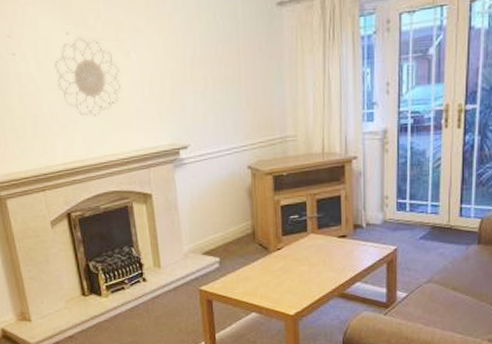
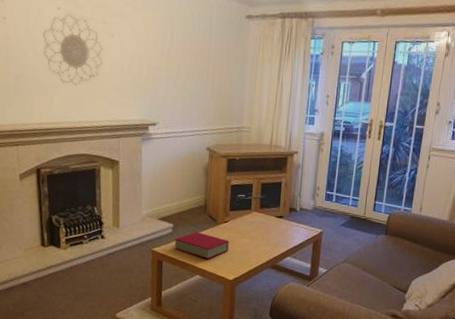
book: none [224,264,286,293] -> present [175,232,229,259]

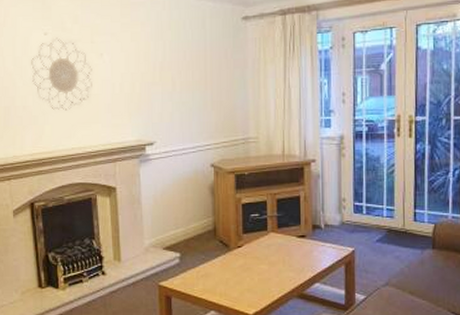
book: present [175,232,229,259] -> none [184,261,246,291]

